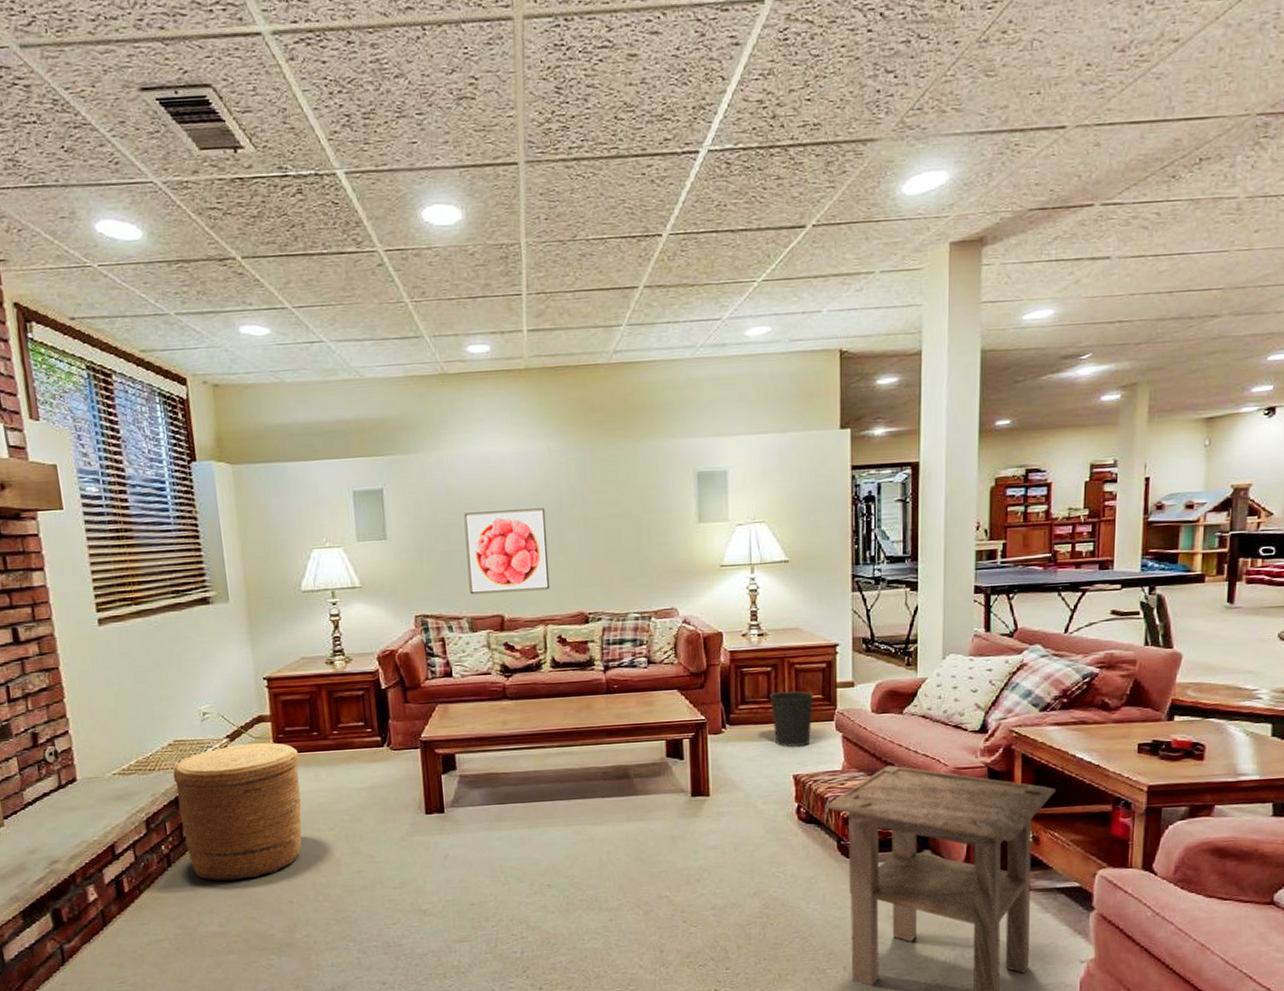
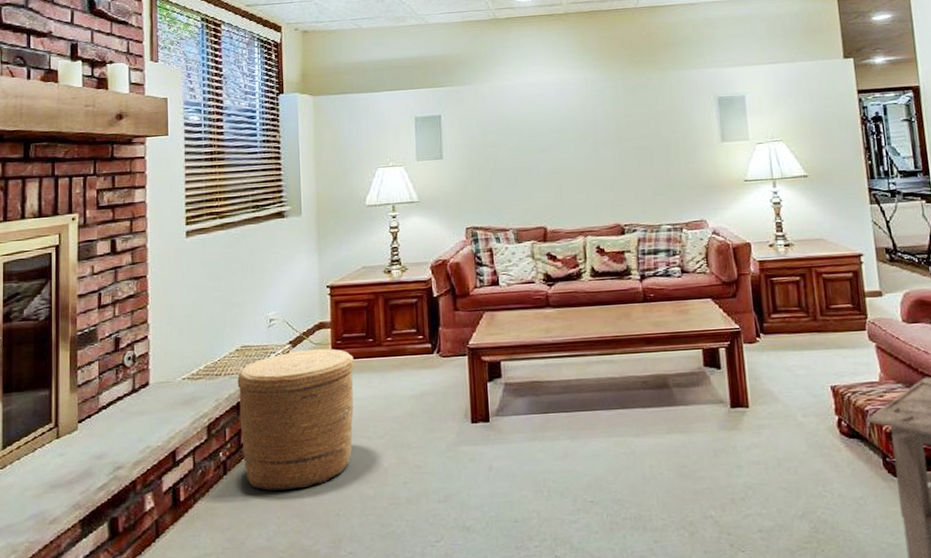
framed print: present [464,508,550,595] -> none [511,130,589,208]
wastebasket: present [769,691,815,748] -> none [800,300,845,358]

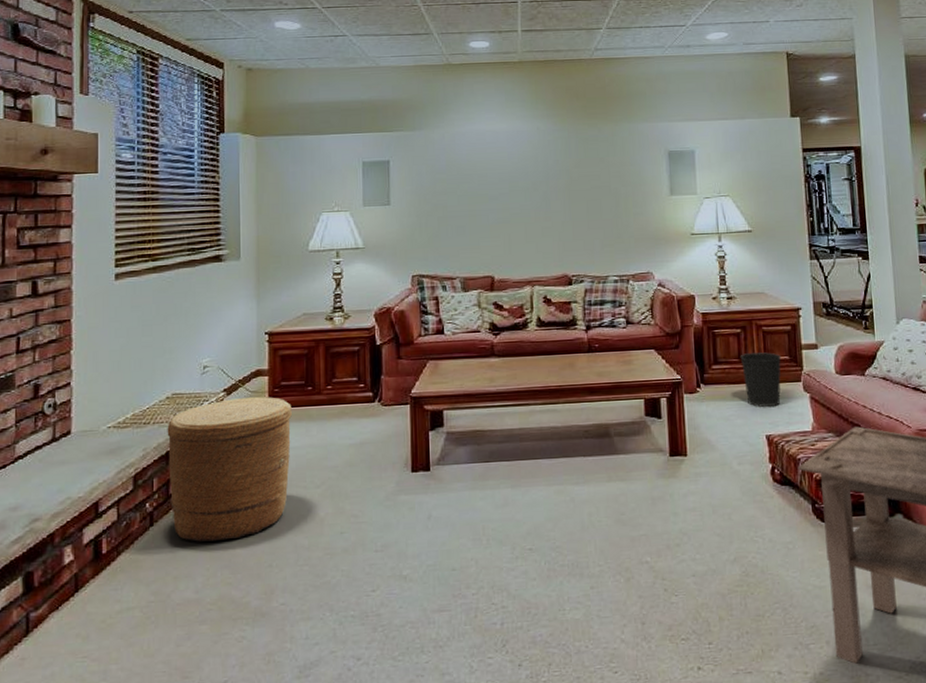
wastebasket: none [800,300,845,358] -> present [740,352,782,408]

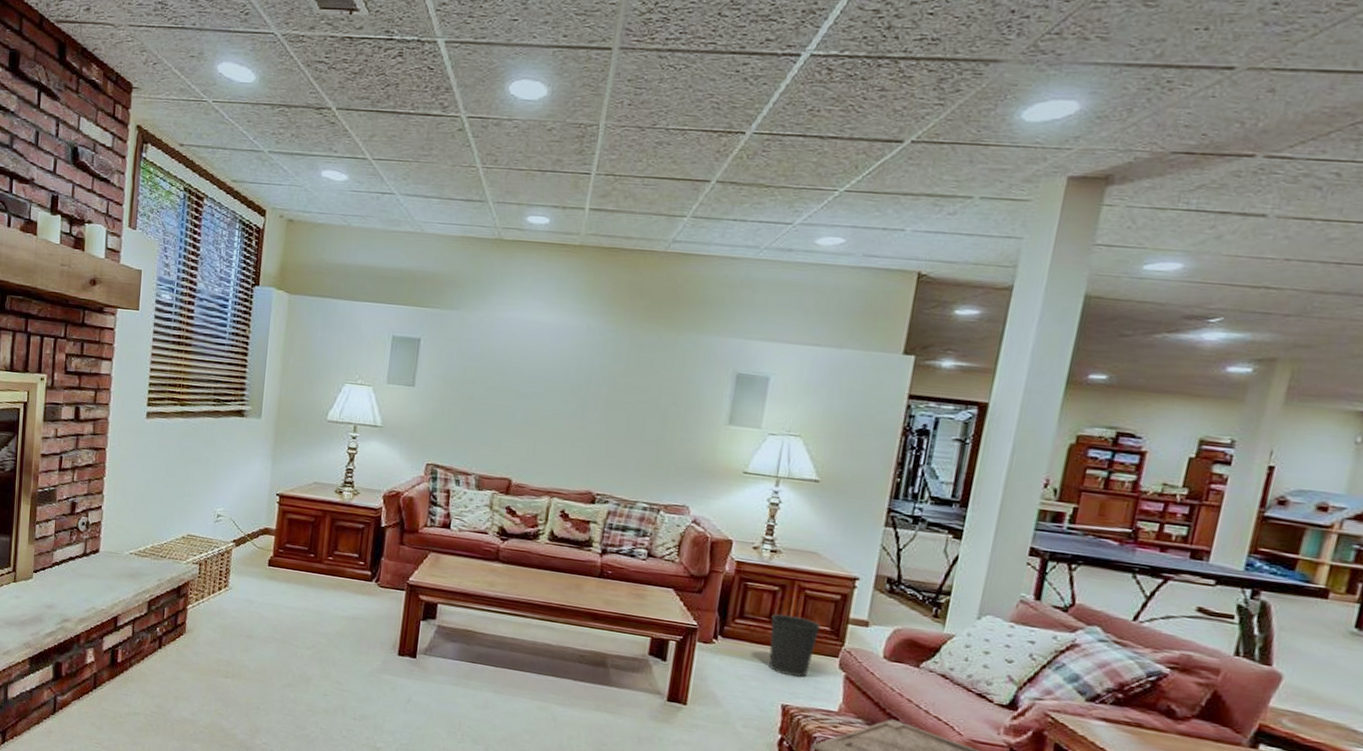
basket: present [167,397,292,542] -> none [177,550,293,678]

